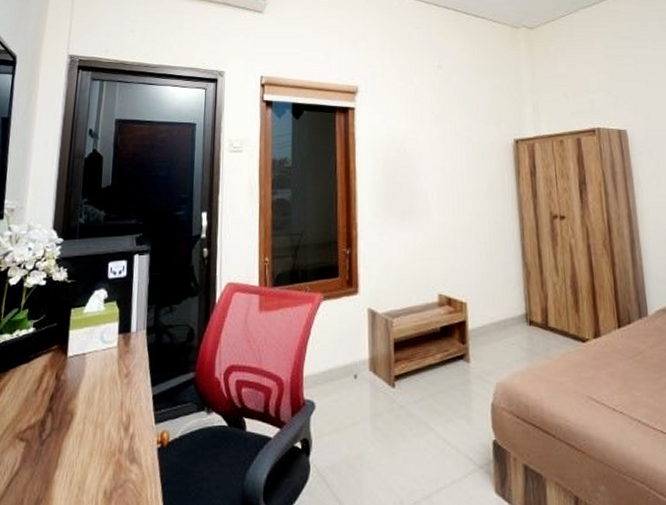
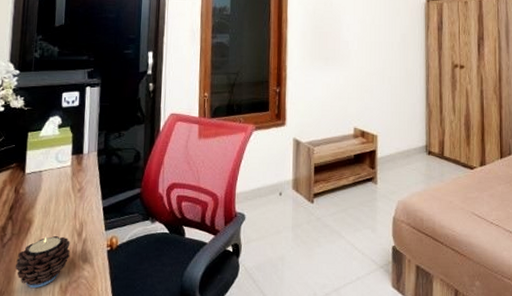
candle: none [54,430,116,495] -> present [15,235,70,289]

